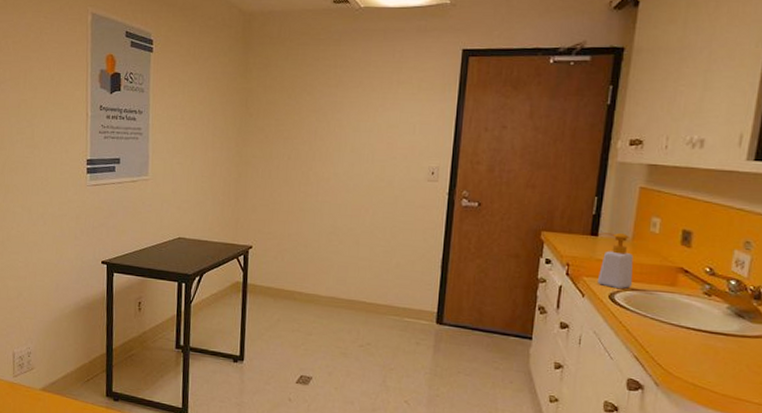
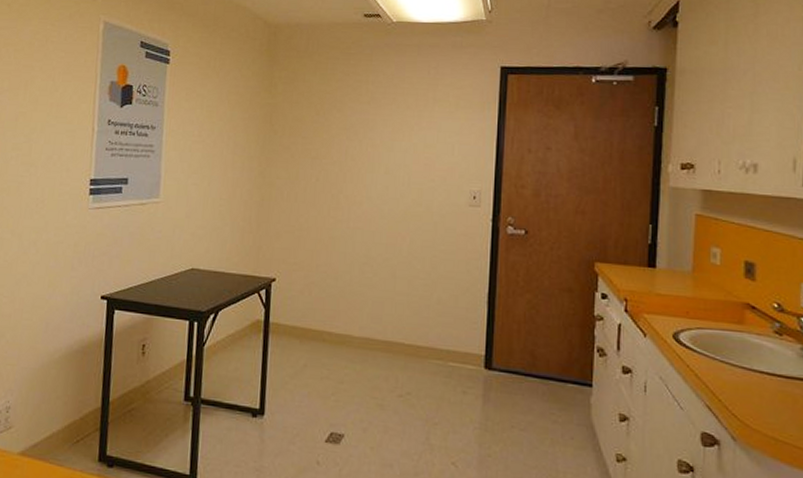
soap bottle: present [597,232,634,289] -> none [656,264,698,328]

